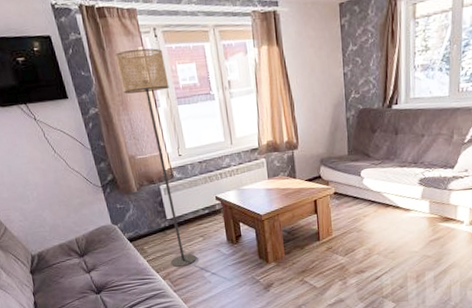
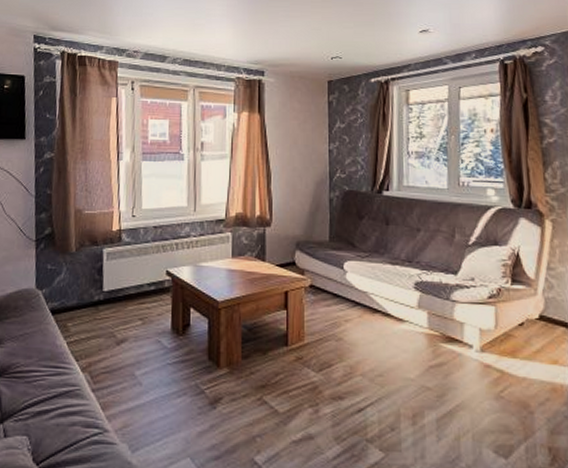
floor lamp: present [115,48,197,268] -> none [85,98,137,358]

